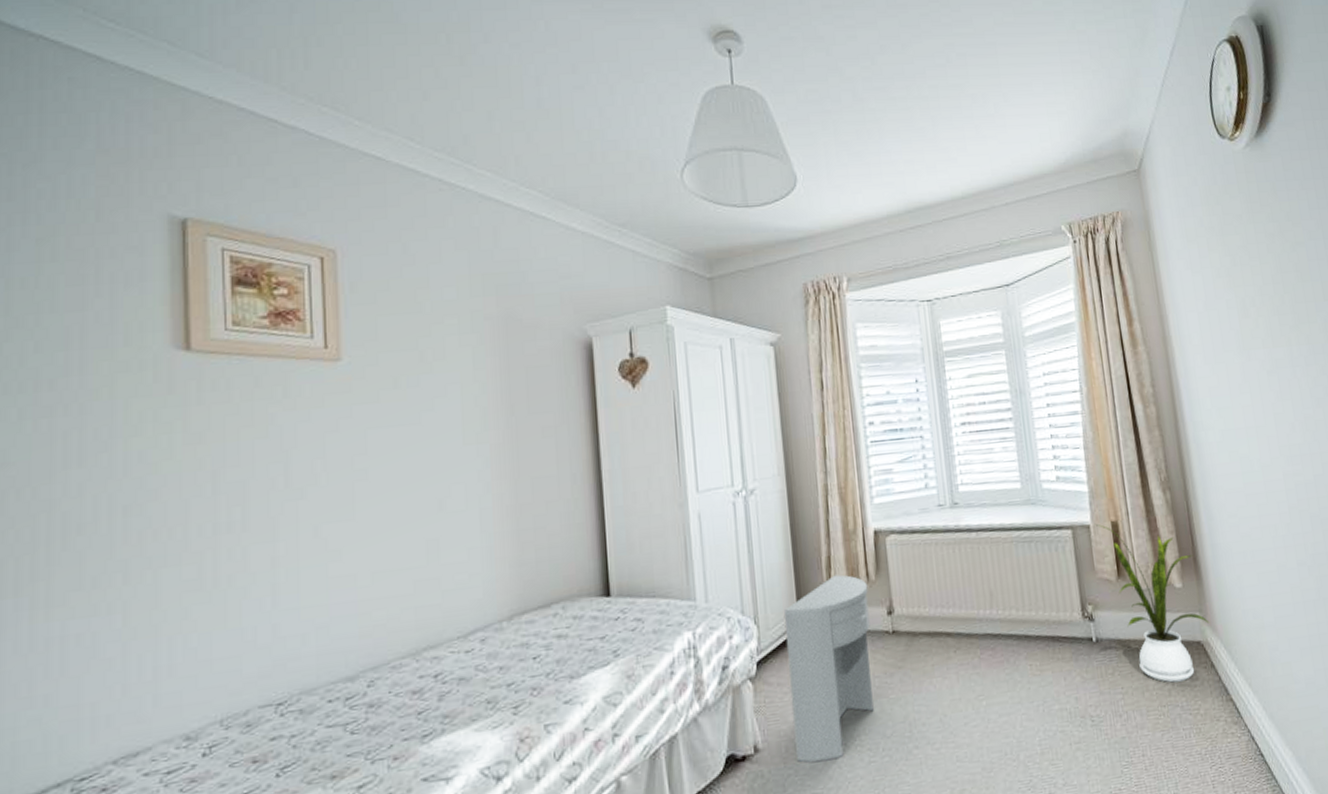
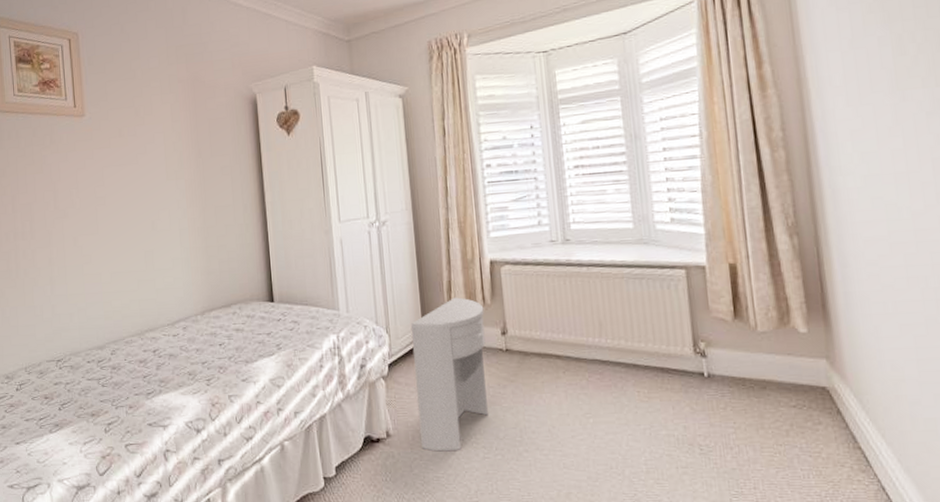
house plant: present [1095,523,1210,683] -> none [711,265,838,424]

